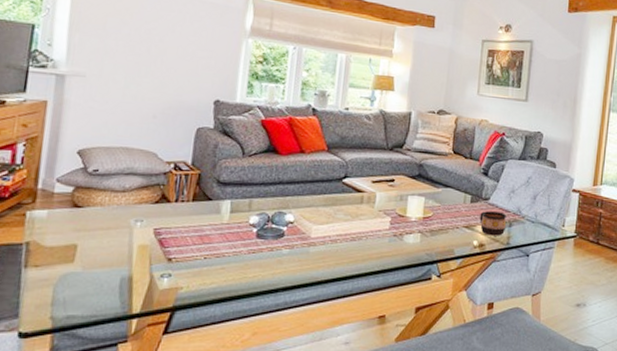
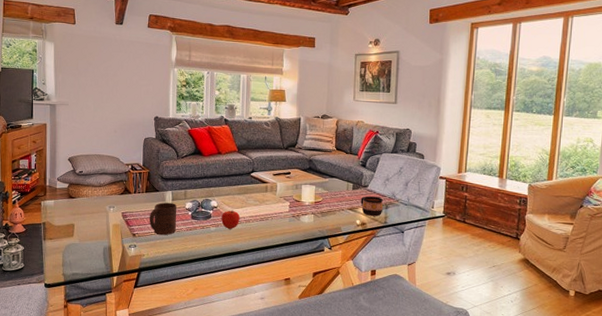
cup: none [194,215,237,260] -> present [149,202,177,235]
fruit: none [298,226,324,252] -> present [221,210,240,229]

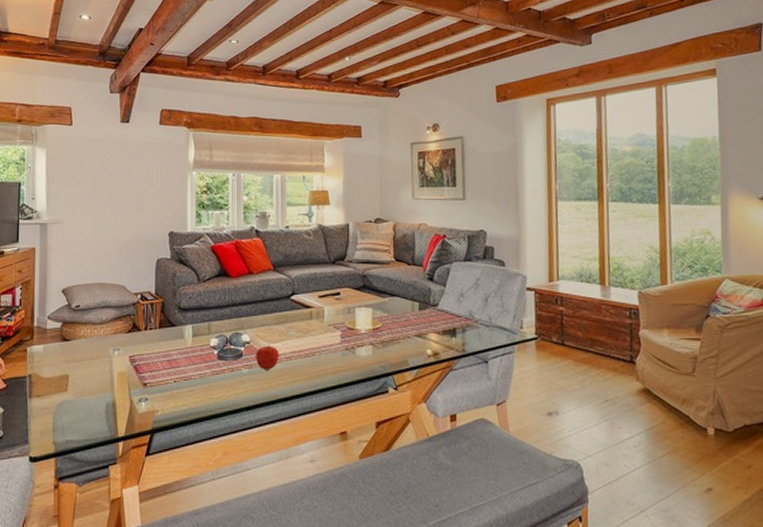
cup: present [149,202,177,235] -> none [163,340,200,382]
cup: present [361,196,383,216] -> none [430,318,459,343]

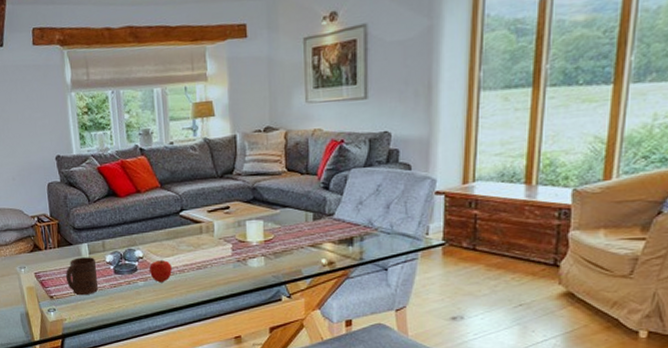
cup: none [163,340,200,382] -> present [65,257,99,295]

